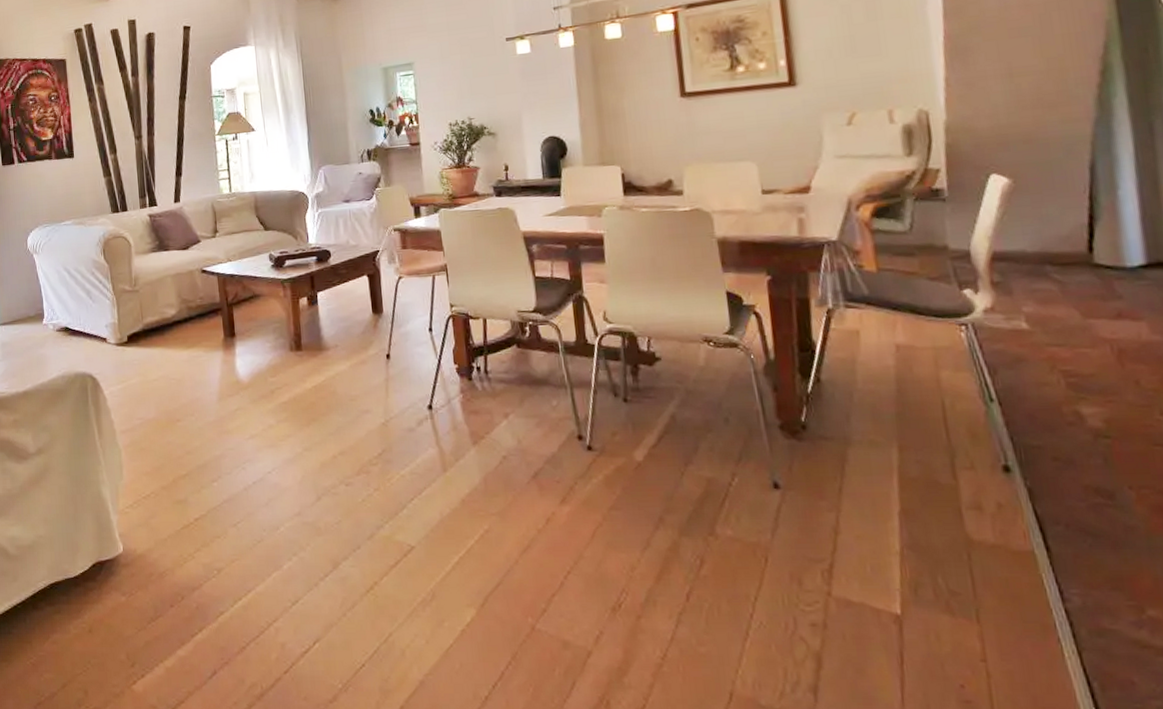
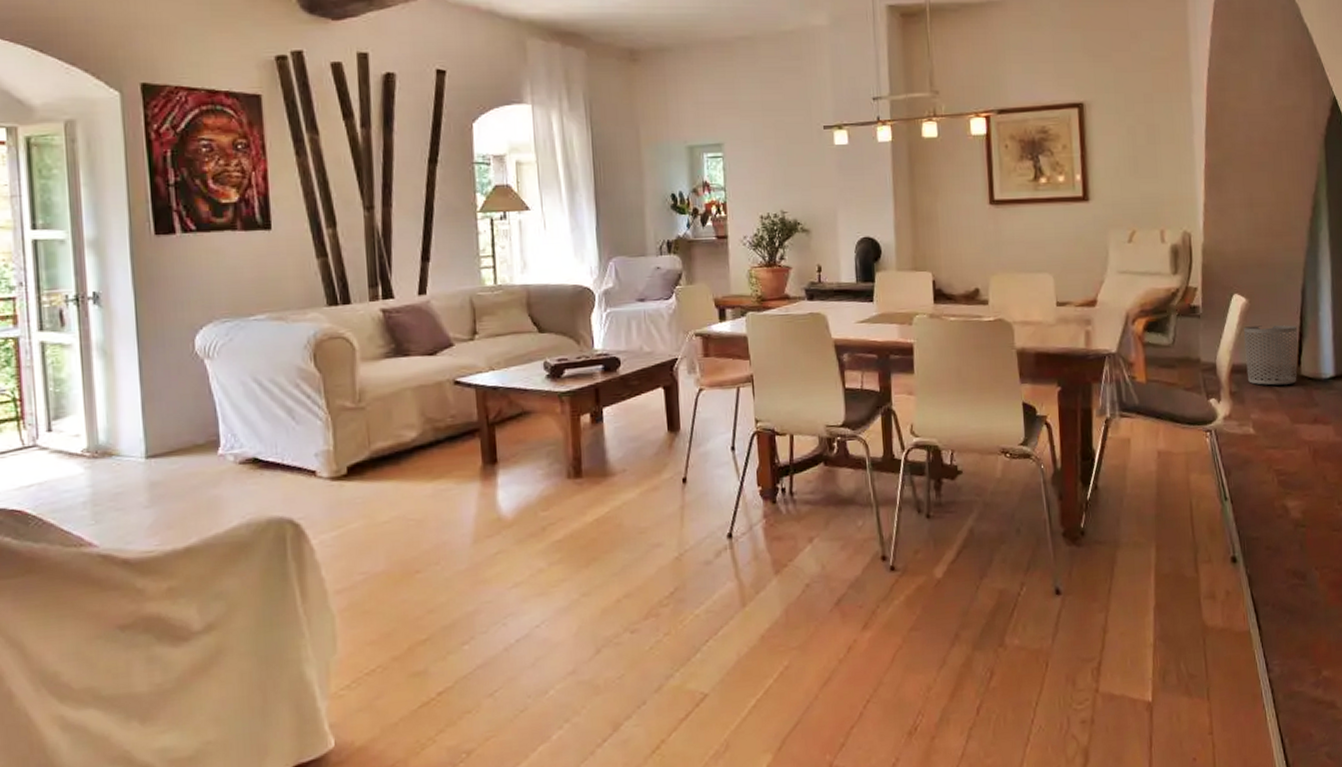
waste bin: none [1007,206,1088,275] -> present [1244,325,1298,386]

